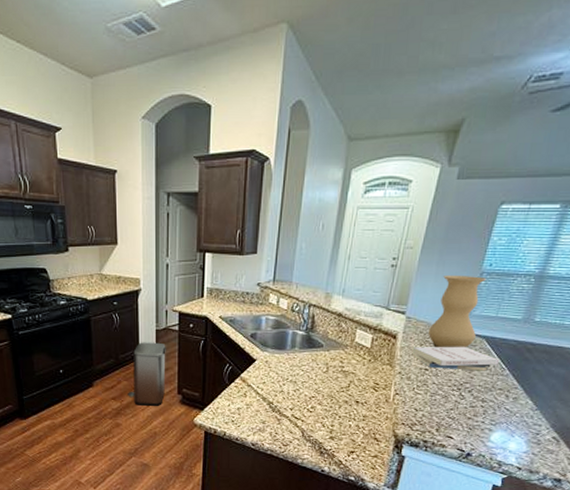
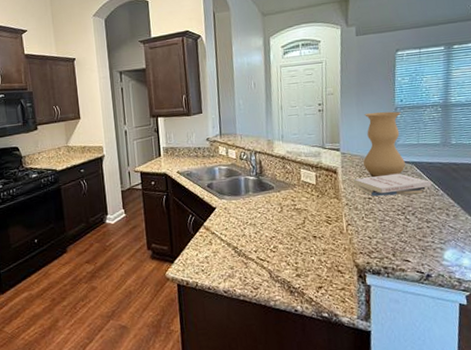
pedal bin: present [128,342,166,406] -> none [100,202,136,266]

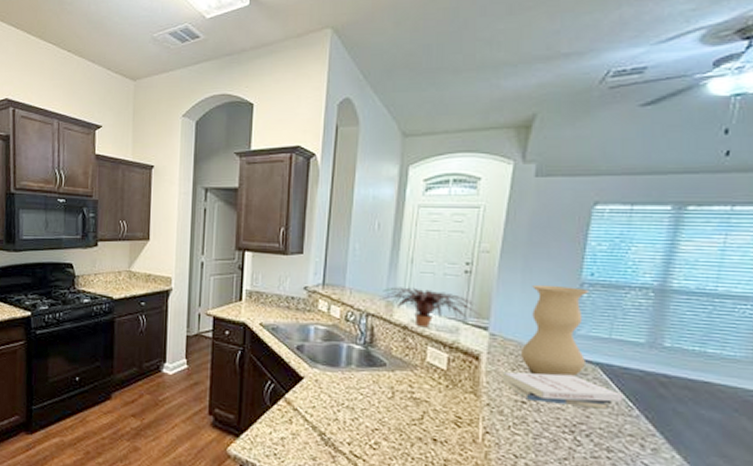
plant: none [261,127,333,156] -> present [378,287,480,328]

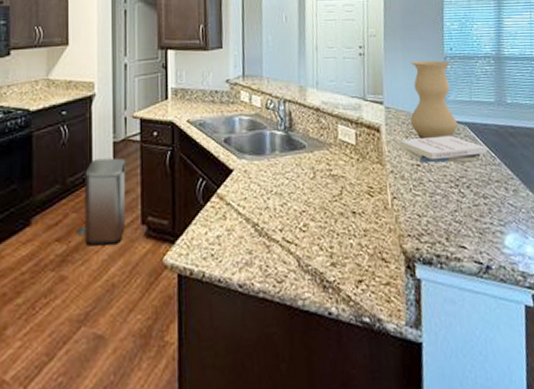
pedal bin: none [150,349,197,428] -> present [77,157,126,246]
plant: present [378,287,480,328] -> none [292,72,376,108]

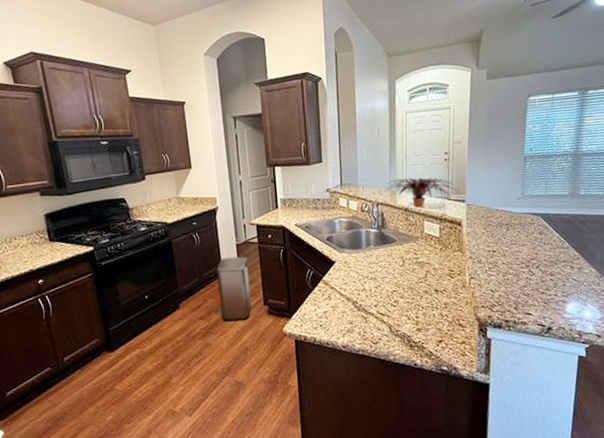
plant: none [292,72,376,108] -> present [384,177,459,208]
books: present [398,135,488,163] -> none [477,225,558,249]
vase: present [409,60,458,140] -> none [488,160,532,230]

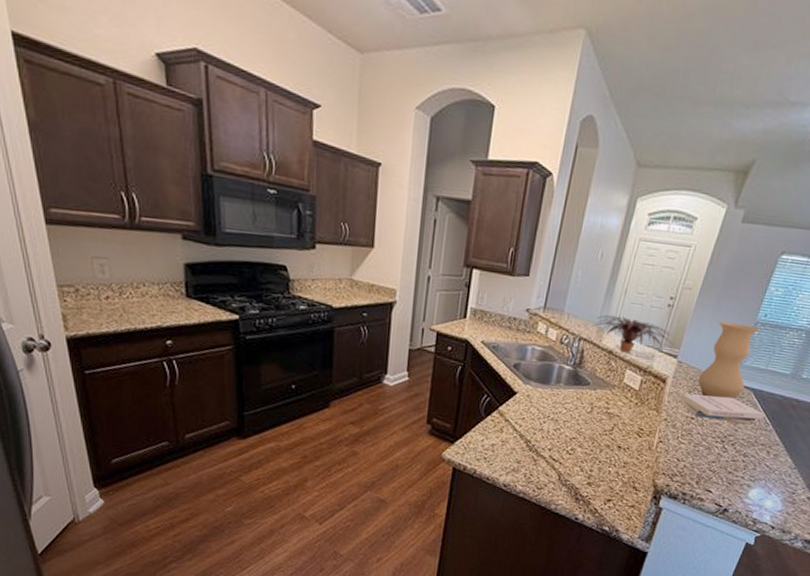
pedal bin: present [215,256,252,322] -> none [369,361,419,435]
books: none [477,225,558,249] -> present [679,393,765,425]
vase: none [488,160,532,230] -> present [697,321,761,399]

